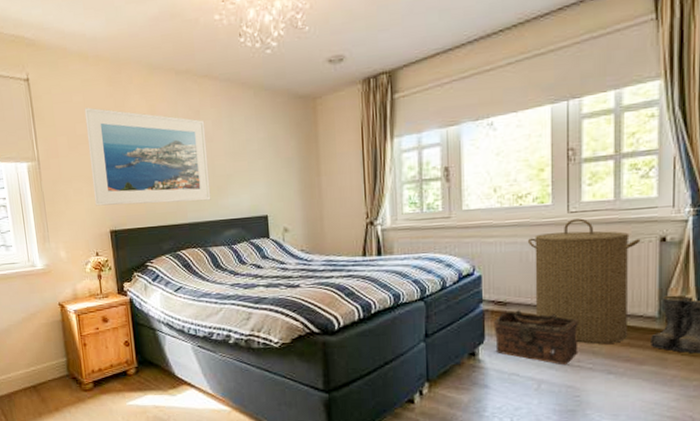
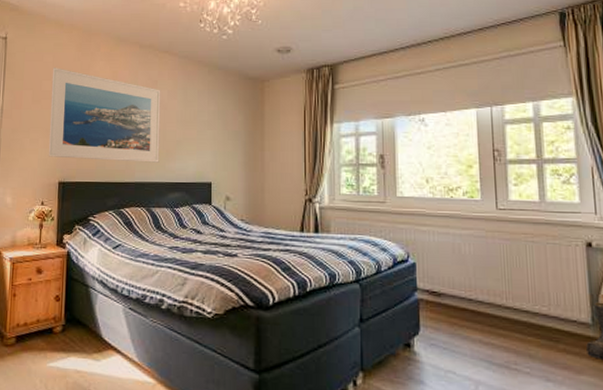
basket: present [493,310,580,366] -> none [428,302,515,367]
laundry hamper: present [528,218,641,344] -> none [460,216,568,348]

